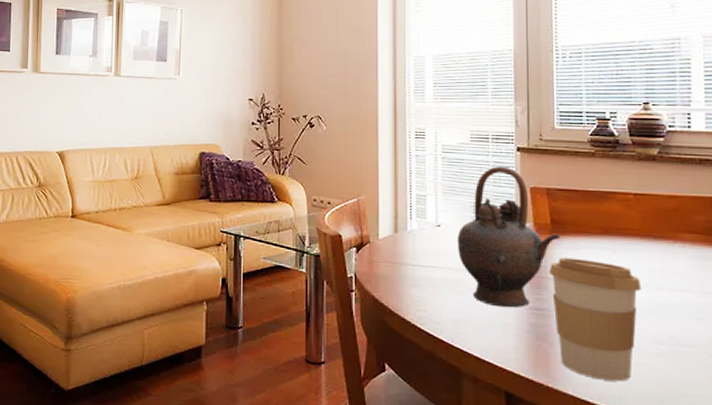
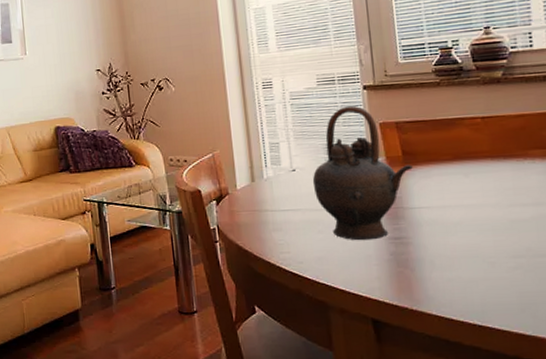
coffee cup: present [549,257,642,382] -> none [404,185,496,298]

